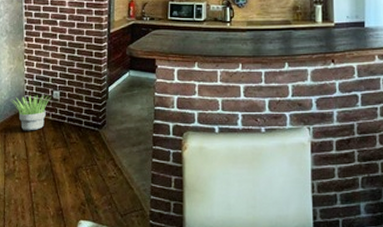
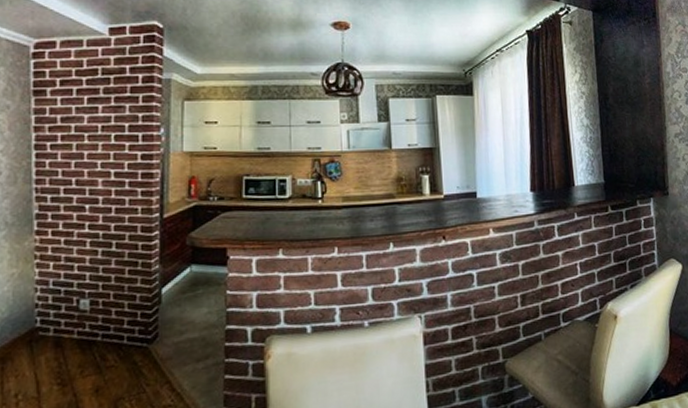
potted plant: present [12,95,52,131] -> none [14,306,77,359]

